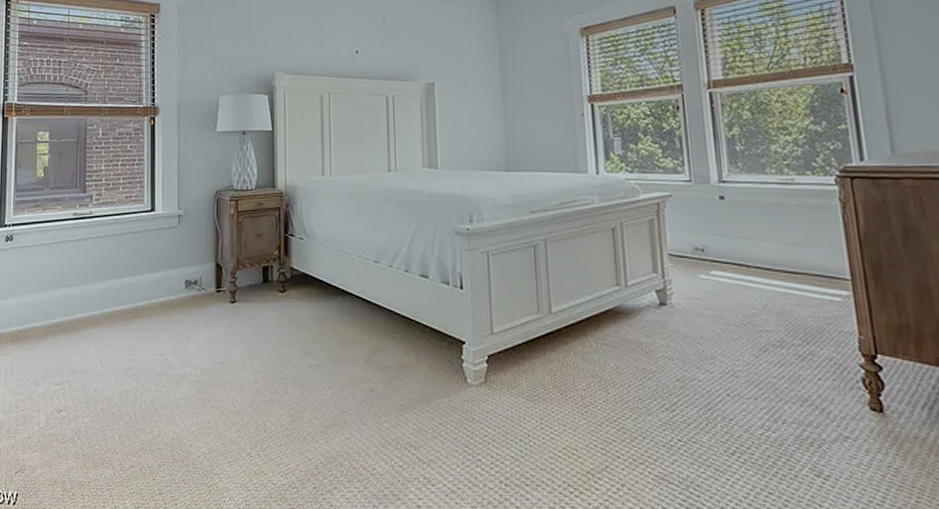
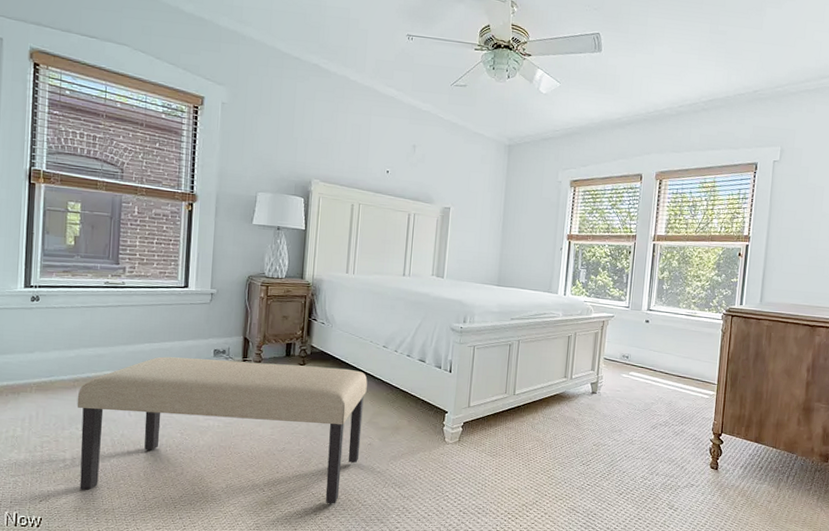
bench: none [50,293,361,474] -> present [77,356,368,504]

